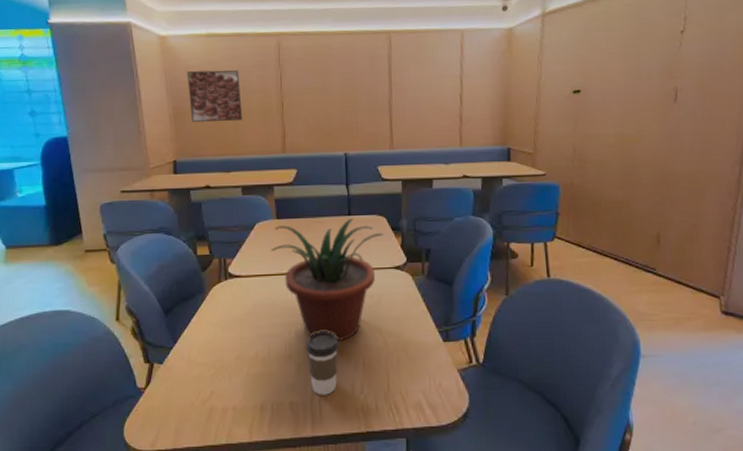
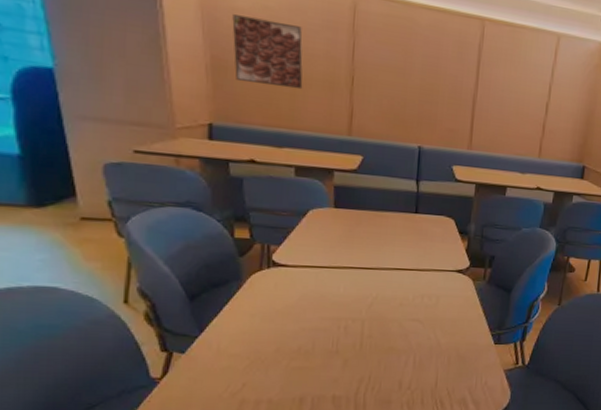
potted plant: present [270,218,384,342] -> none [324,215,450,340]
coffee cup: present [305,331,339,395] -> none [354,328,391,390]

